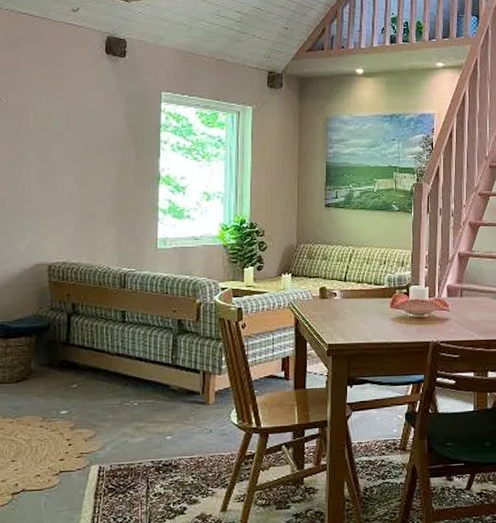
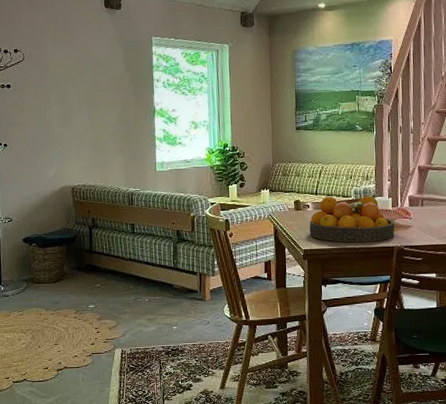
fruit bowl: none [335,283,431,337] -> present [309,195,395,243]

